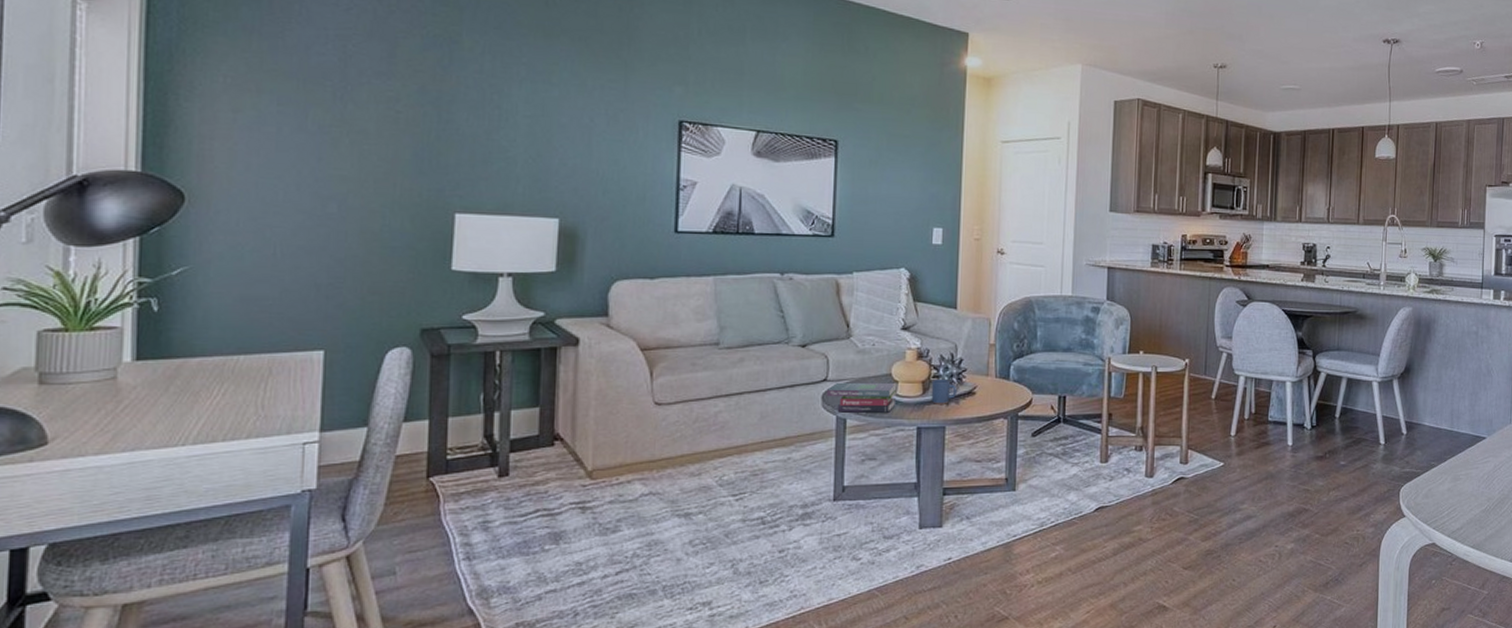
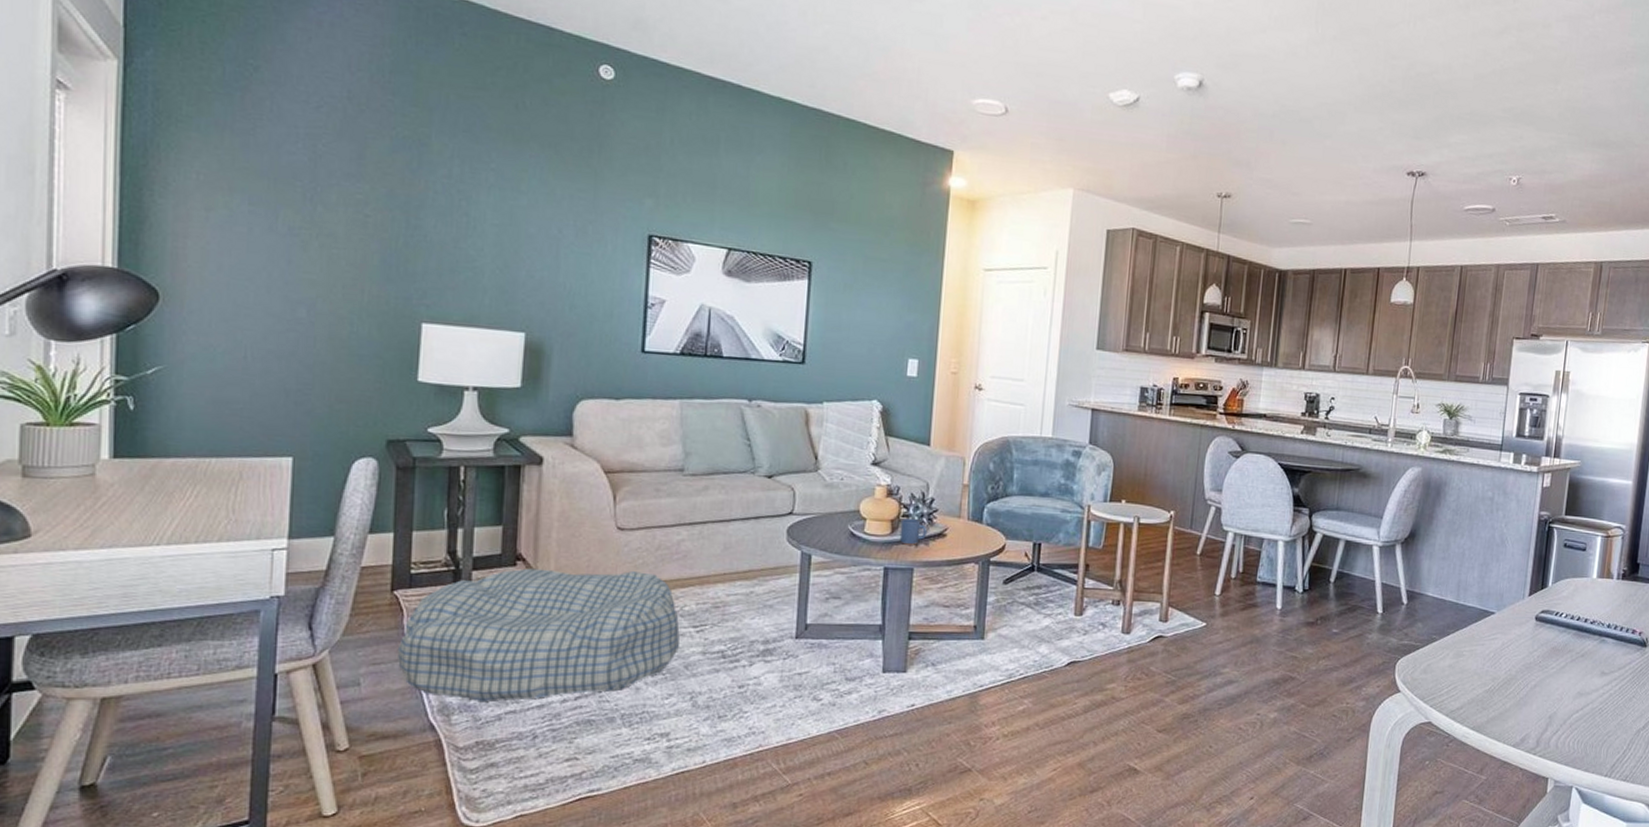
dog bed: none [433,445,719,582] -> present [397,568,680,701]
books: present [827,382,897,413] -> none [792,516,865,551]

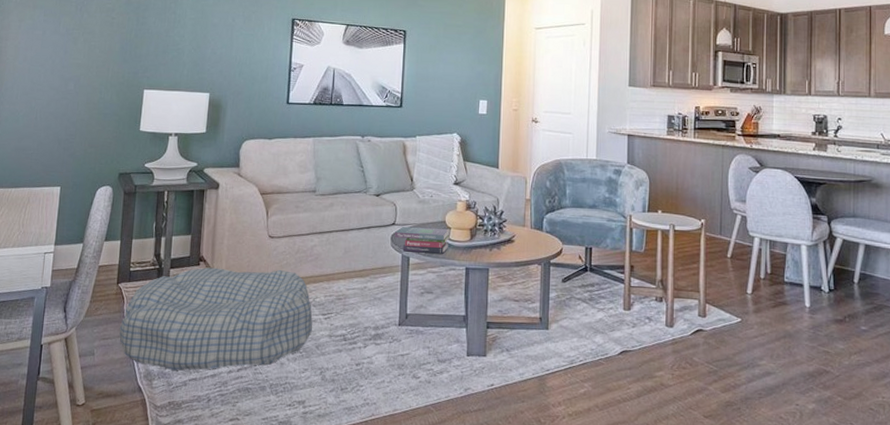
books: none [792,516,865,551] -> present [395,226,450,254]
mug: present [900,518,928,545] -> none [477,227,499,249]

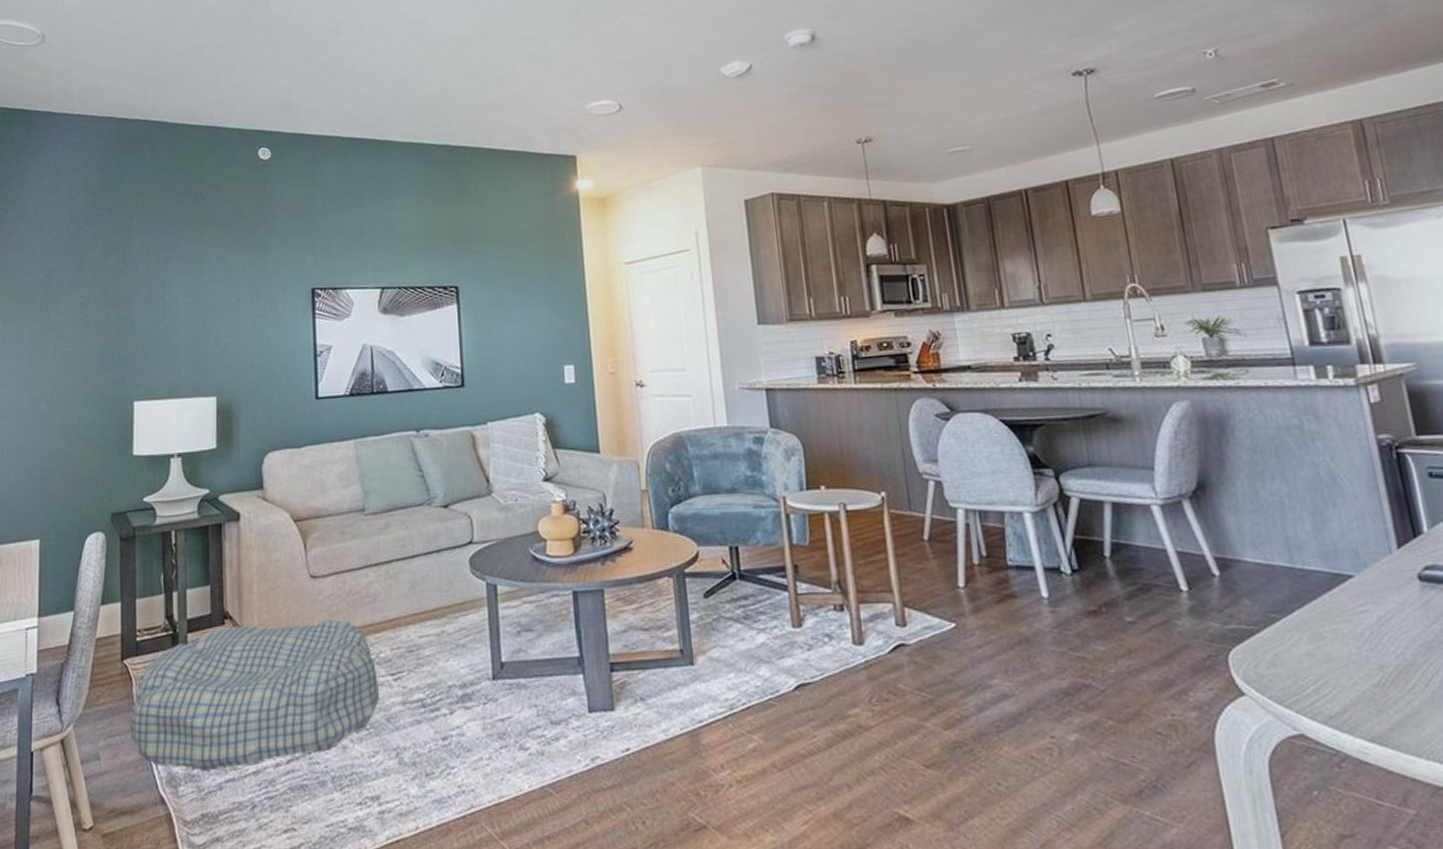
books: present [395,226,450,254] -> none [474,542,547,578]

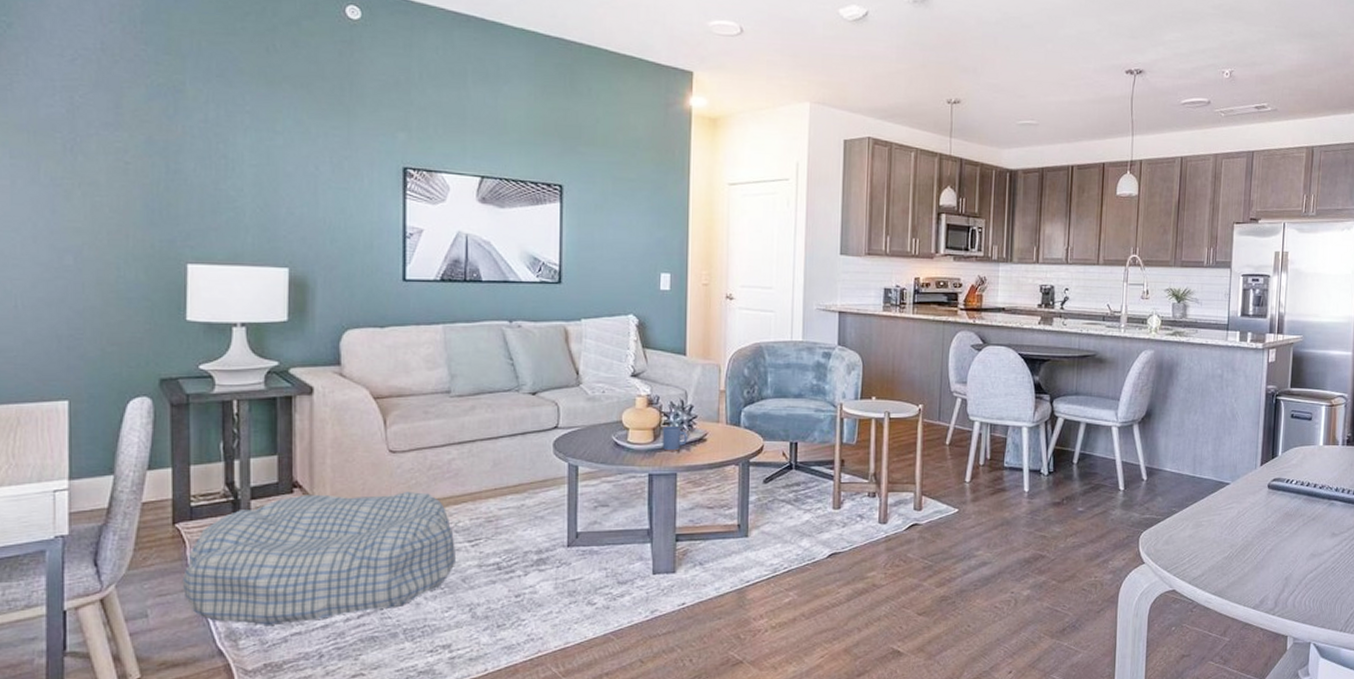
mug: none [582,533,612,564] -> present [662,425,688,451]

